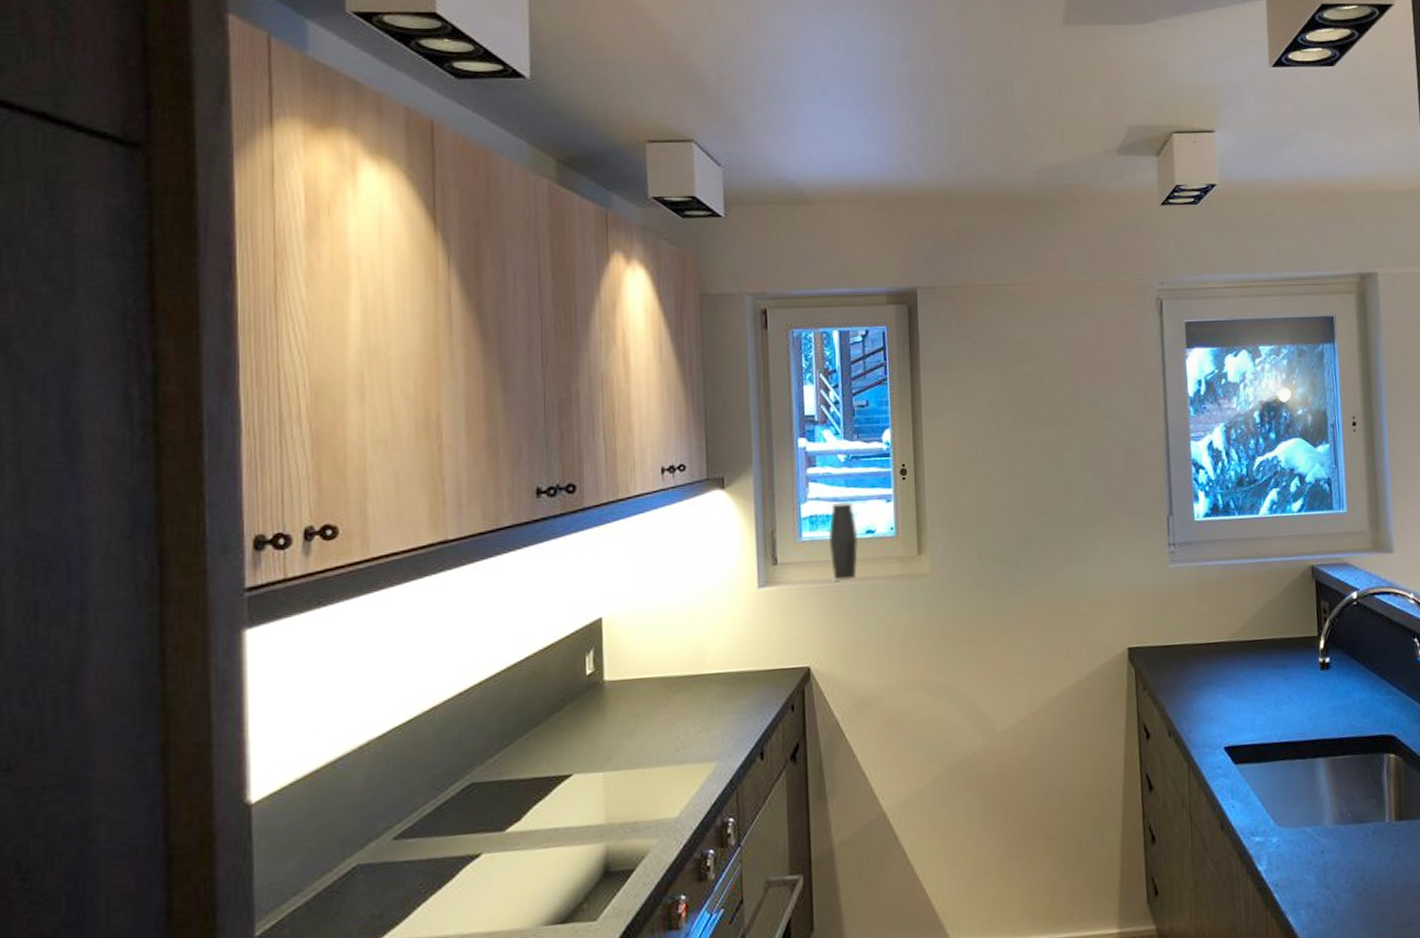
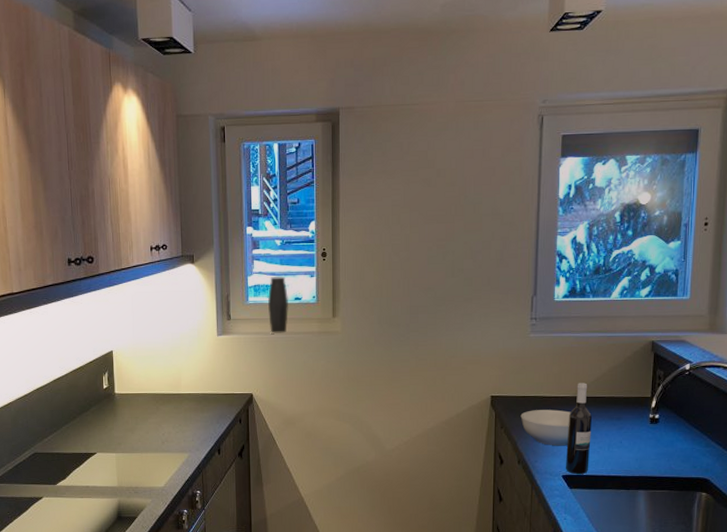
bowl: none [1166,660,1228,708] -> present [520,409,570,445]
wine bottle: none [1224,623,1256,744] -> present [565,383,592,474]

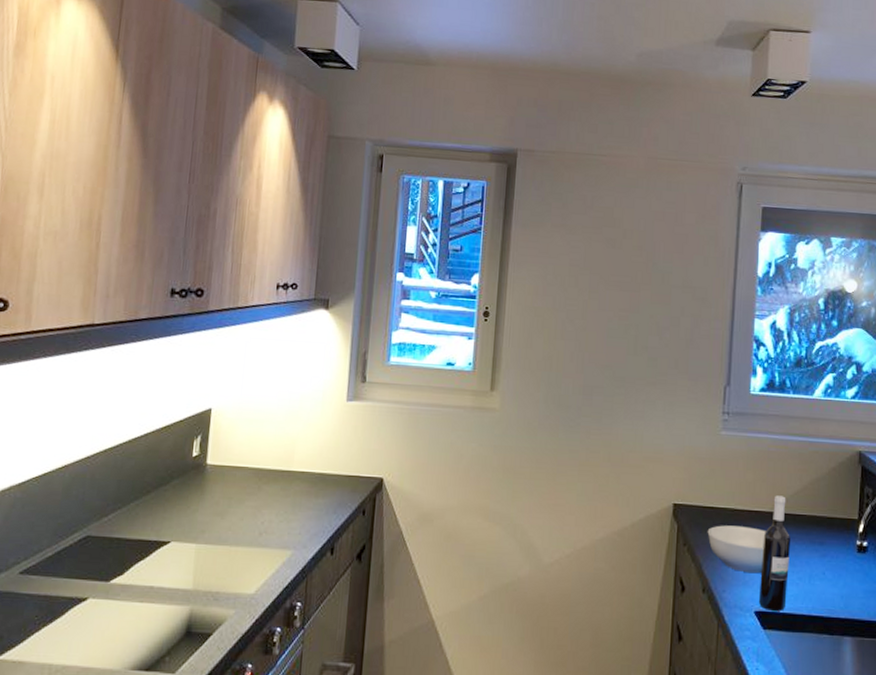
vase: present [268,277,289,333] -> none [412,335,440,405]

